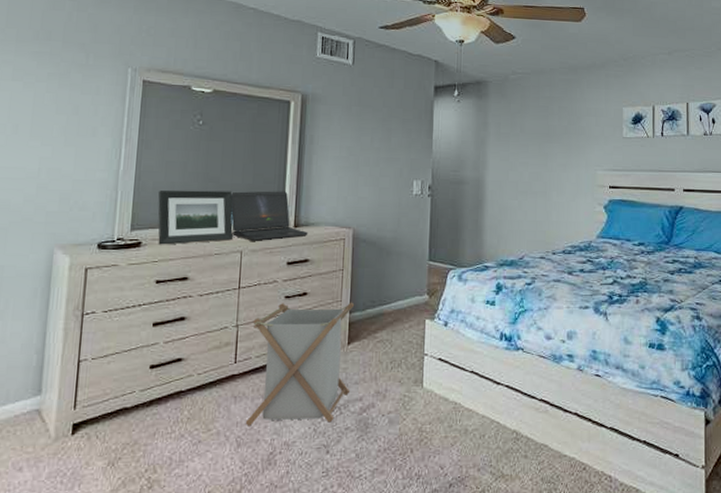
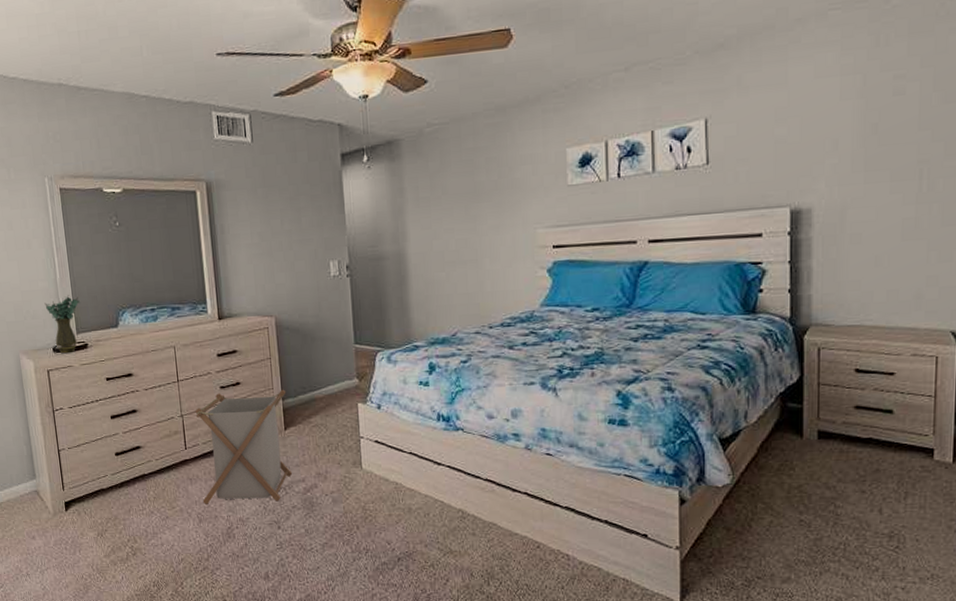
vase: none [98,188,142,251] -> present [44,295,80,354]
picture frame: present [158,190,234,245] -> none [93,289,165,345]
laptop computer: present [230,191,308,242] -> none [156,284,233,337]

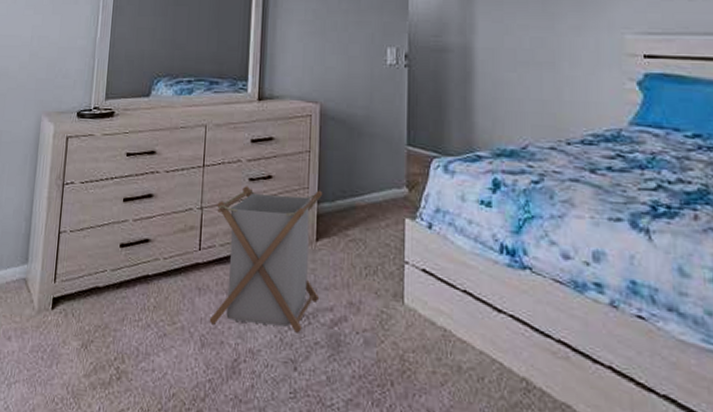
vase: present [44,295,80,354] -> none [79,56,115,120]

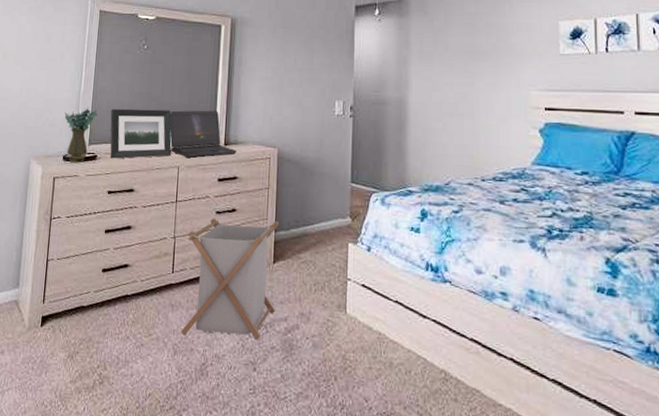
vase: none [79,56,115,120] -> present [64,107,98,163]
picture frame: none [129,57,199,116] -> present [110,108,172,159]
laptop computer: none [195,59,273,116] -> present [169,110,237,159]

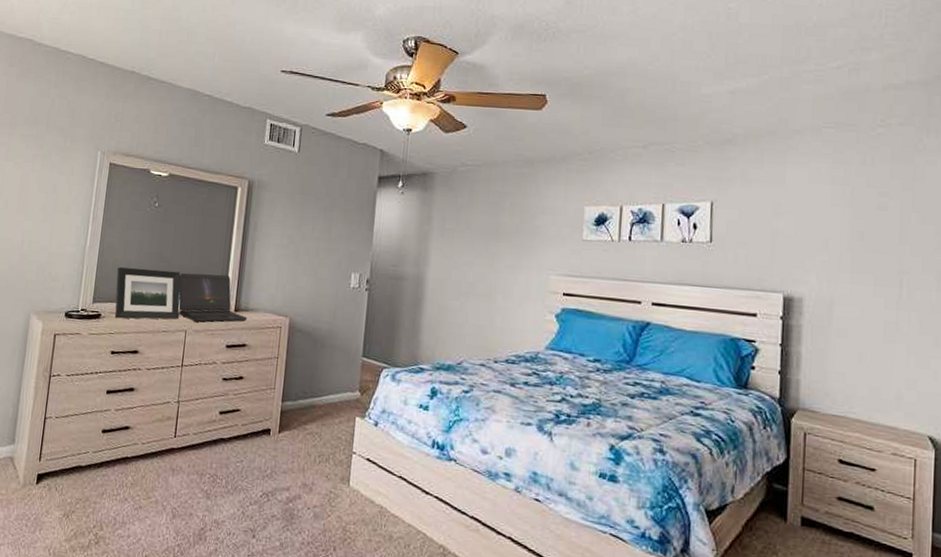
vase: present [64,107,98,163] -> none [68,263,103,321]
laundry basket: present [181,218,280,340] -> none [180,384,287,508]

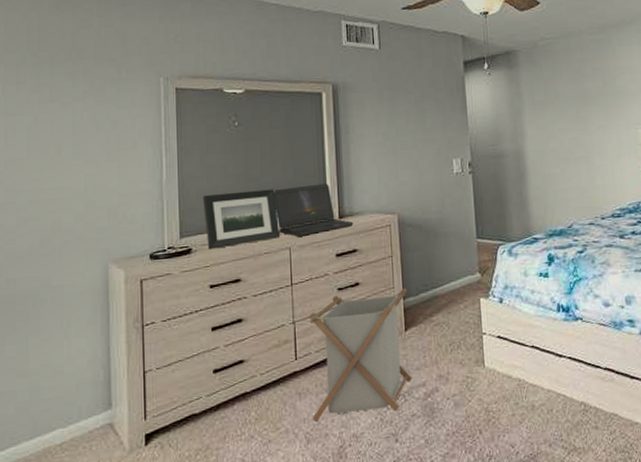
laundry basket: none [180,384,287,508] -> present [309,287,413,422]

